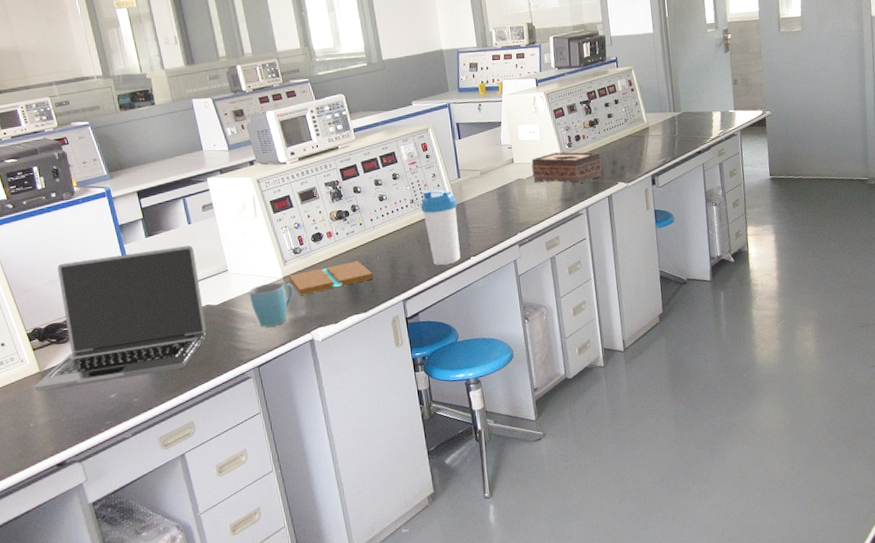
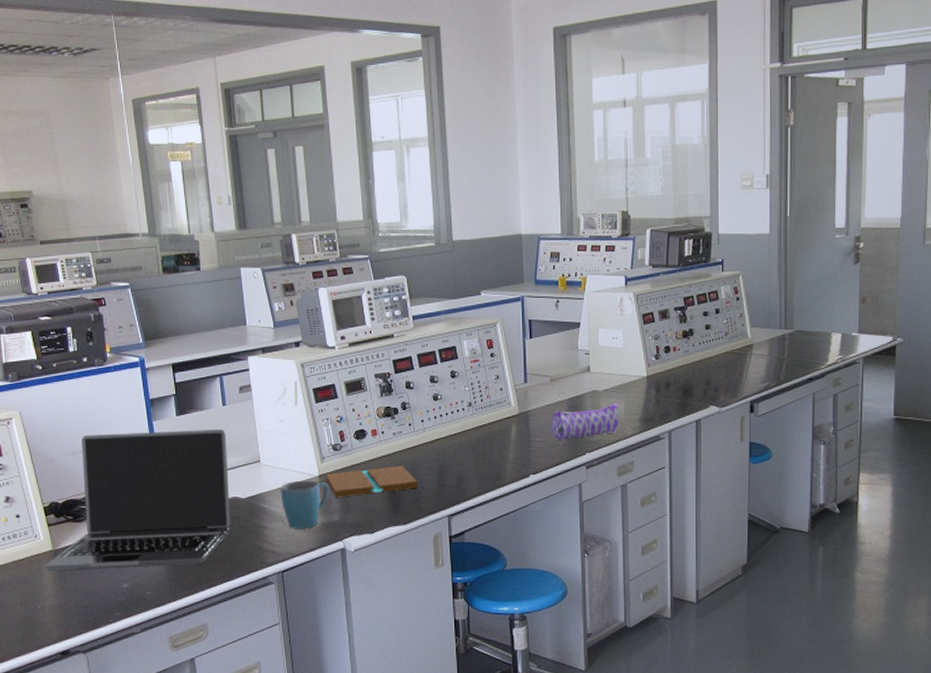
water bottle: present [420,189,461,266] -> none [479,393,520,481]
pencil case: none [484,188,543,225] -> present [551,404,619,440]
tissue box: present [531,152,603,184] -> none [610,364,693,403]

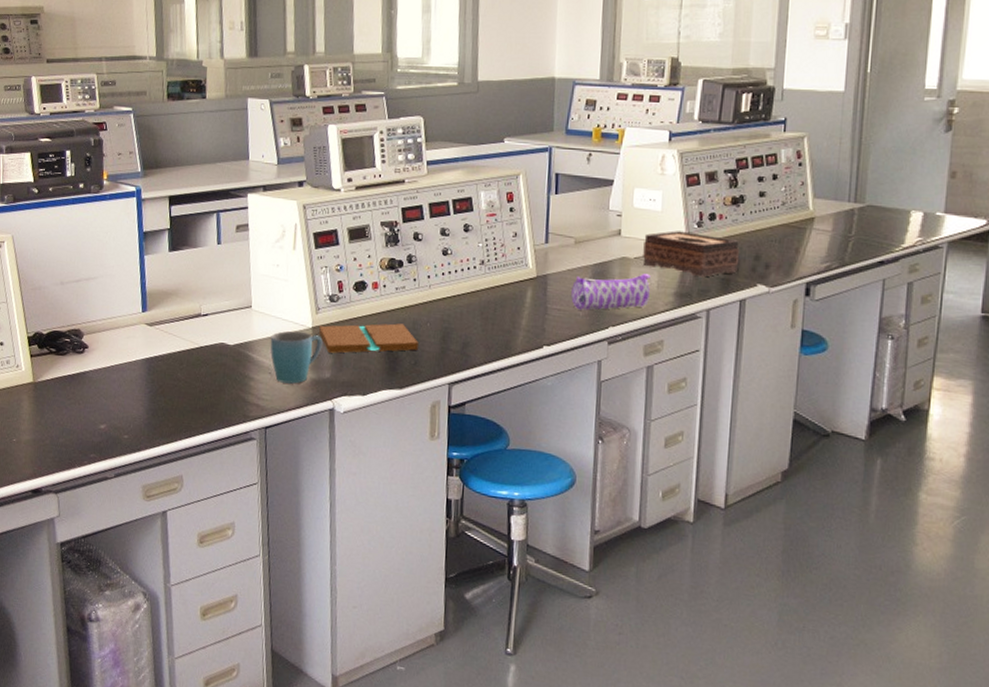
laptop: present [46,430,230,572] -> none [25,264,219,412]
tissue box: none [610,364,693,403] -> present [643,231,740,278]

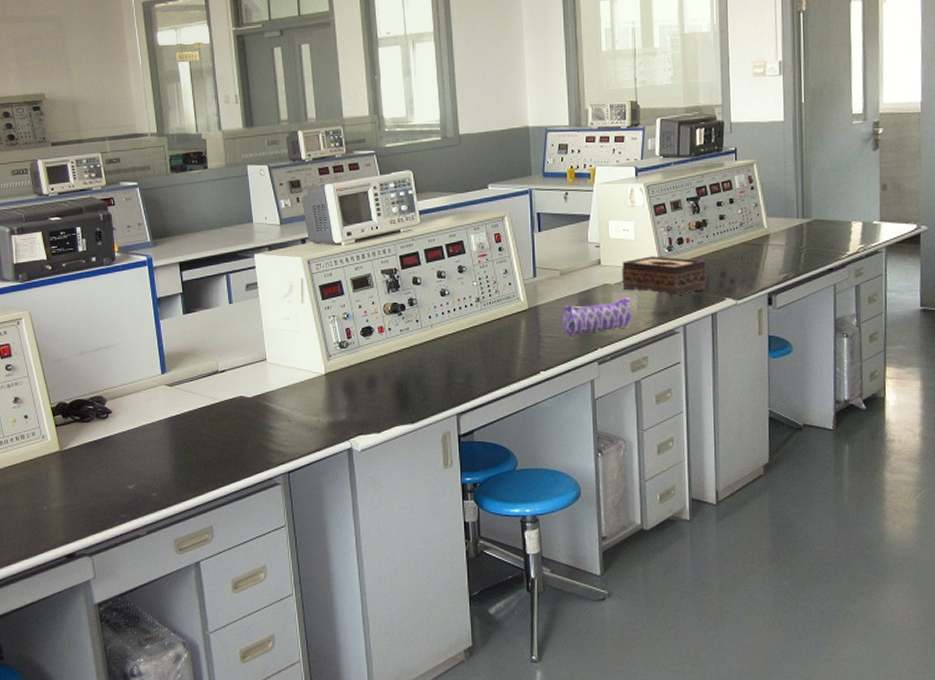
mug: present [270,330,323,384] -> none [286,378,336,428]
book: present [319,323,418,353] -> none [332,363,426,396]

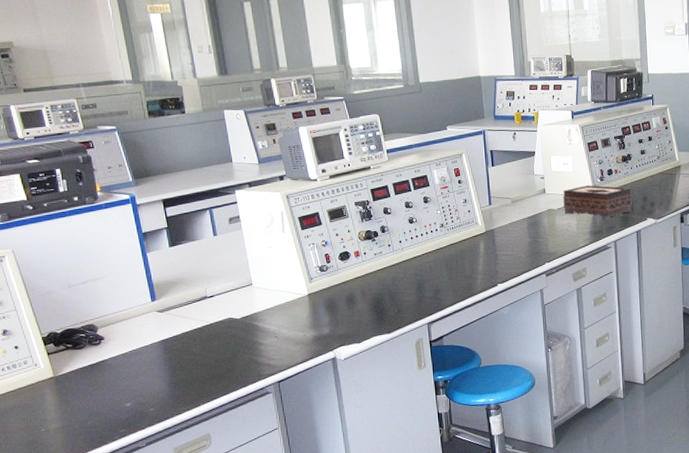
pencil case: present [561,297,631,335] -> none [514,220,572,253]

